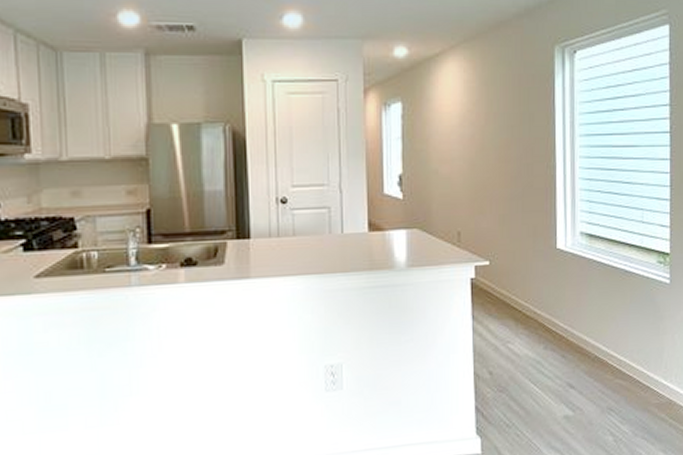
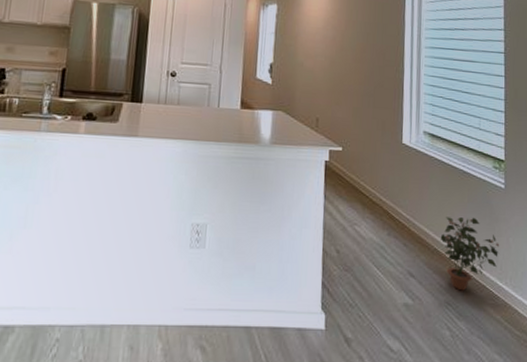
potted plant: none [601,319,665,395] -> present [440,217,500,291]

